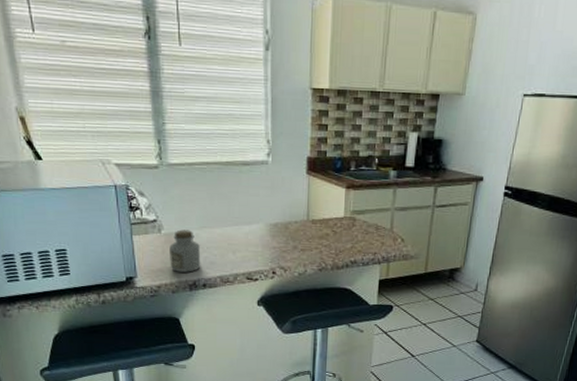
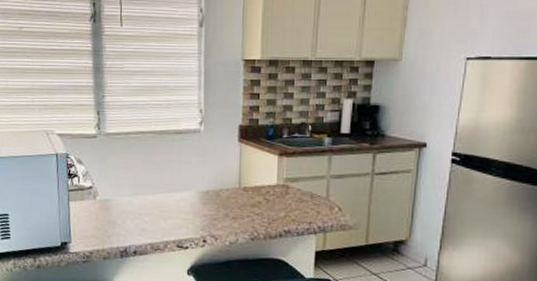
jar: present [169,229,201,272] -> none [103,196,133,239]

